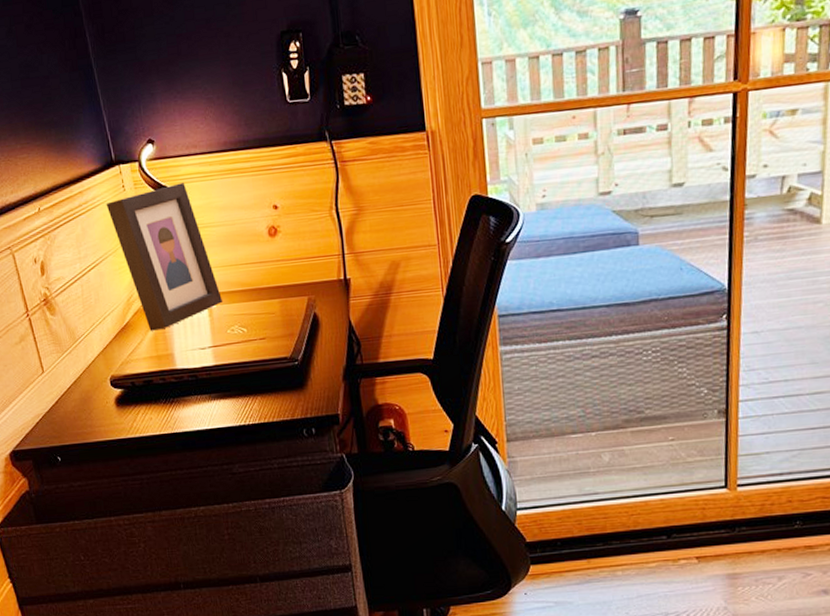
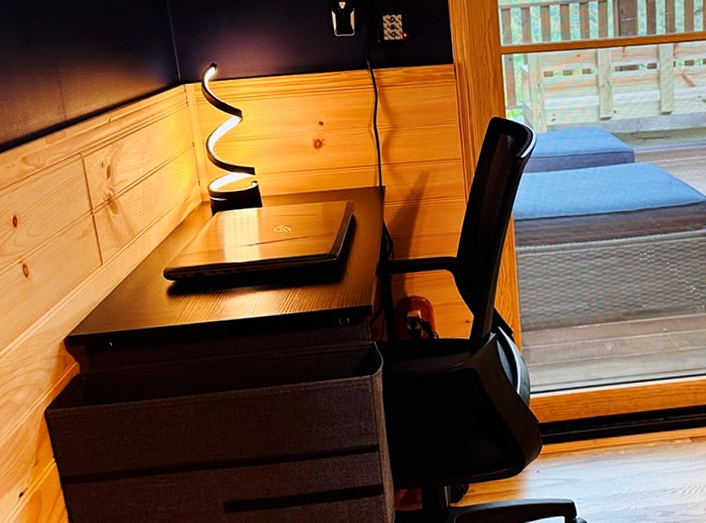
picture frame: present [106,182,224,331] -> none [170,101,271,229]

